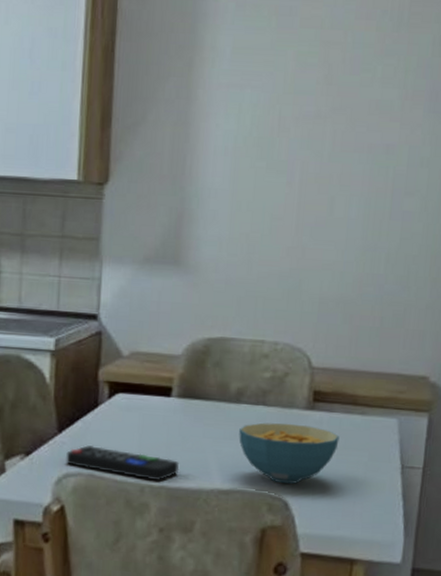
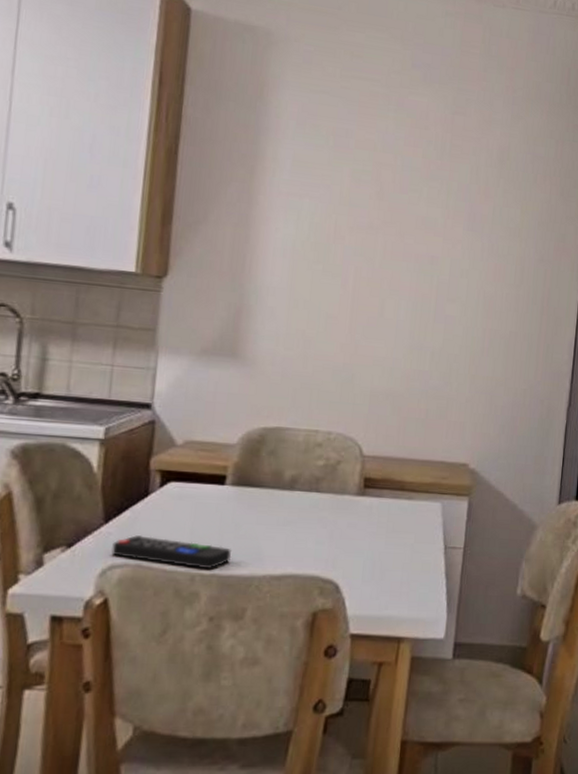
cereal bowl: present [239,422,340,484] -> none [292,508,388,568]

